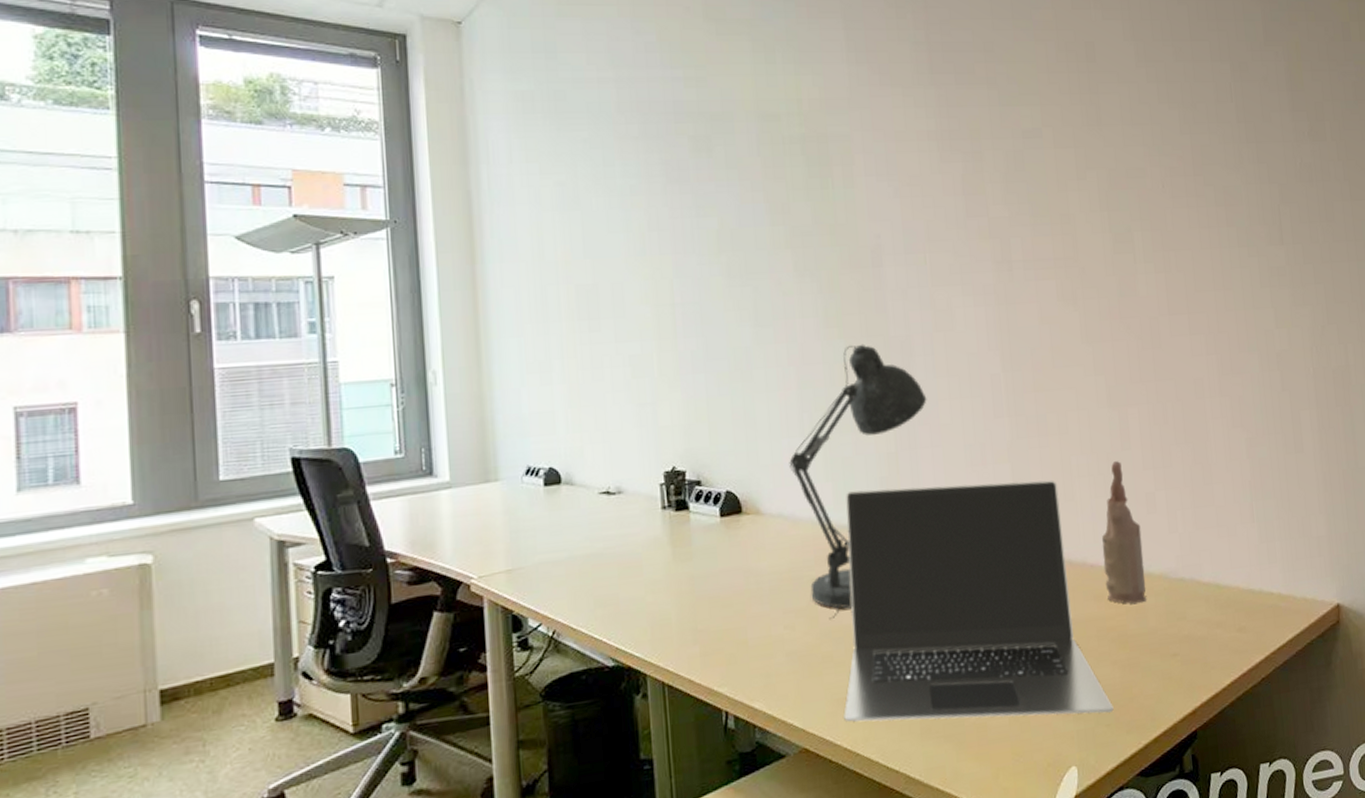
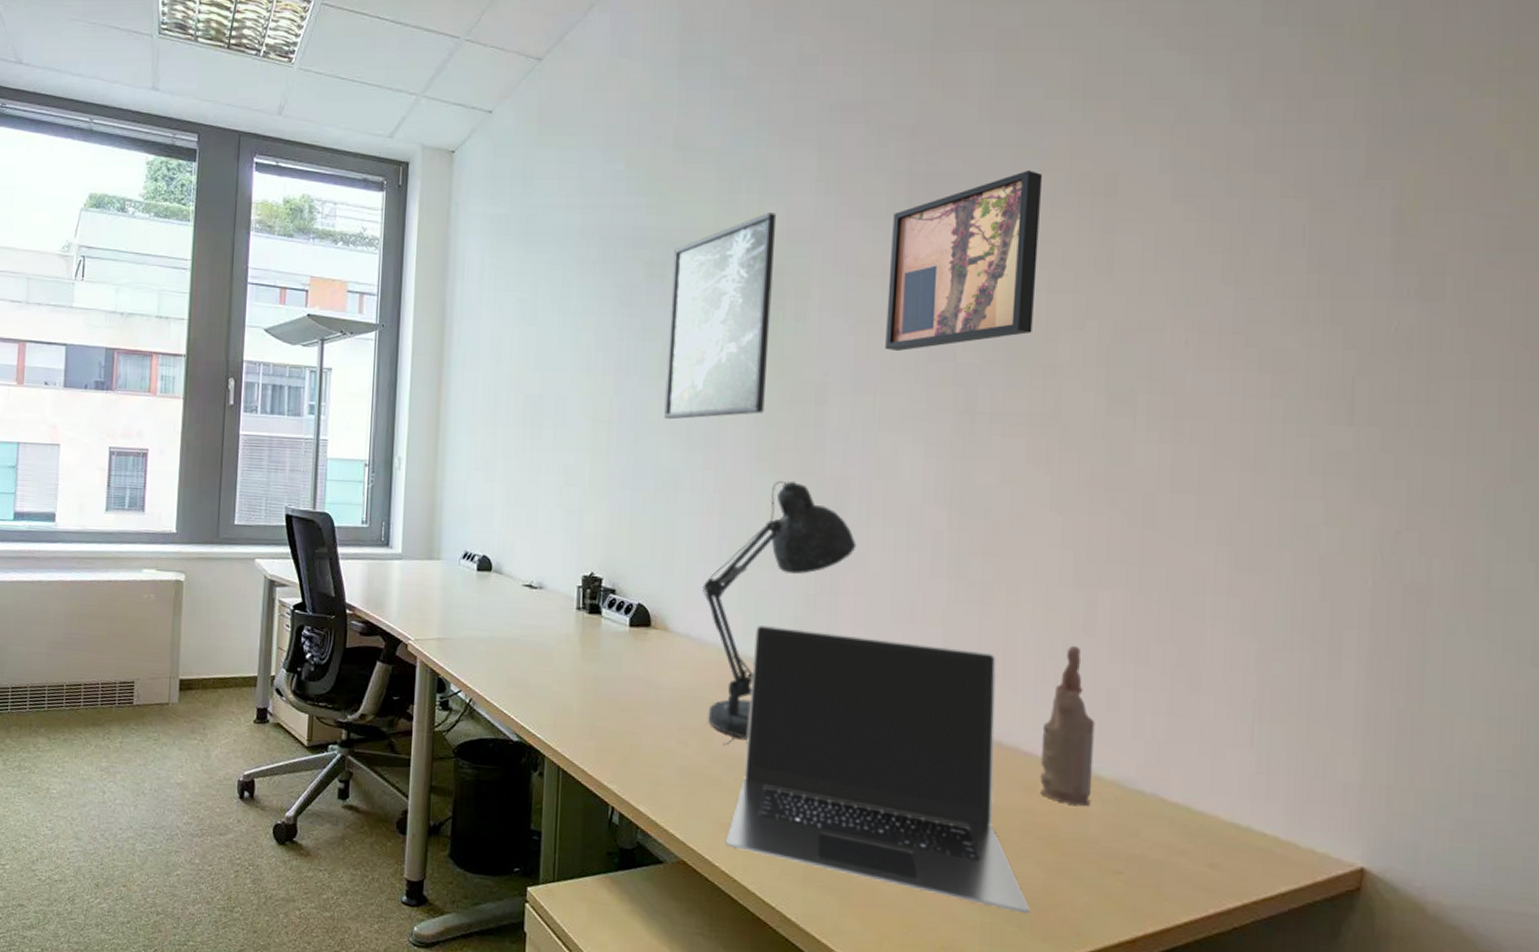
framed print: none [718,83,826,297] -> present [664,213,777,420]
wall art: none [919,40,1047,210] -> present [885,170,1043,351]

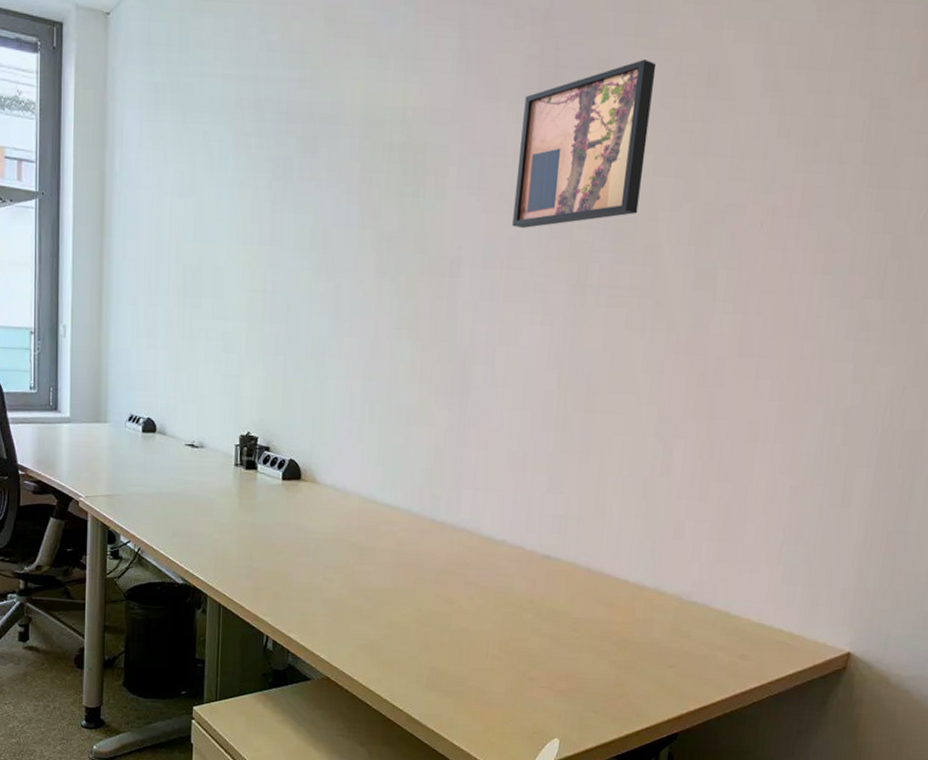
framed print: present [664,213,777,420] -> none [314,91,421,290]
desk lamp: present [702,481,857,746] -> none [347,347,481,580]
laptop: present [725,625,1030,914] -> none [363,476,604,702]
bottle: present [1039,646,1095,807] -> none [617,487,664,617]

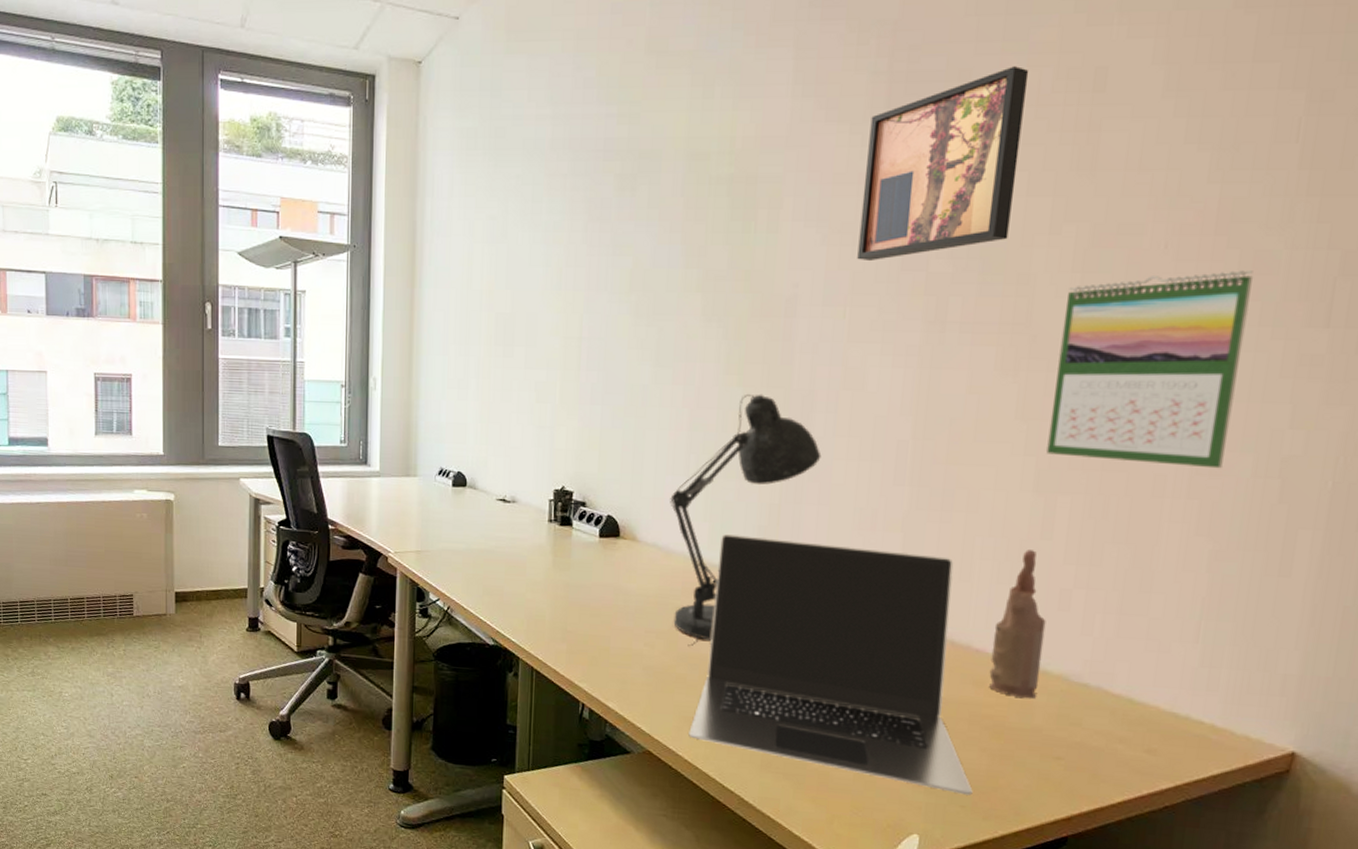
desk lamp: none [347,347,481,580] -> present [670,394,822,647]
laptop: none [363,476,604,702] -> present [688,534,973,795]
bottle: none [617,487,664,617] -> present [989,550,1046,699]
calendar: none [666,248,827,417] -> present [1046,270,1253,469]

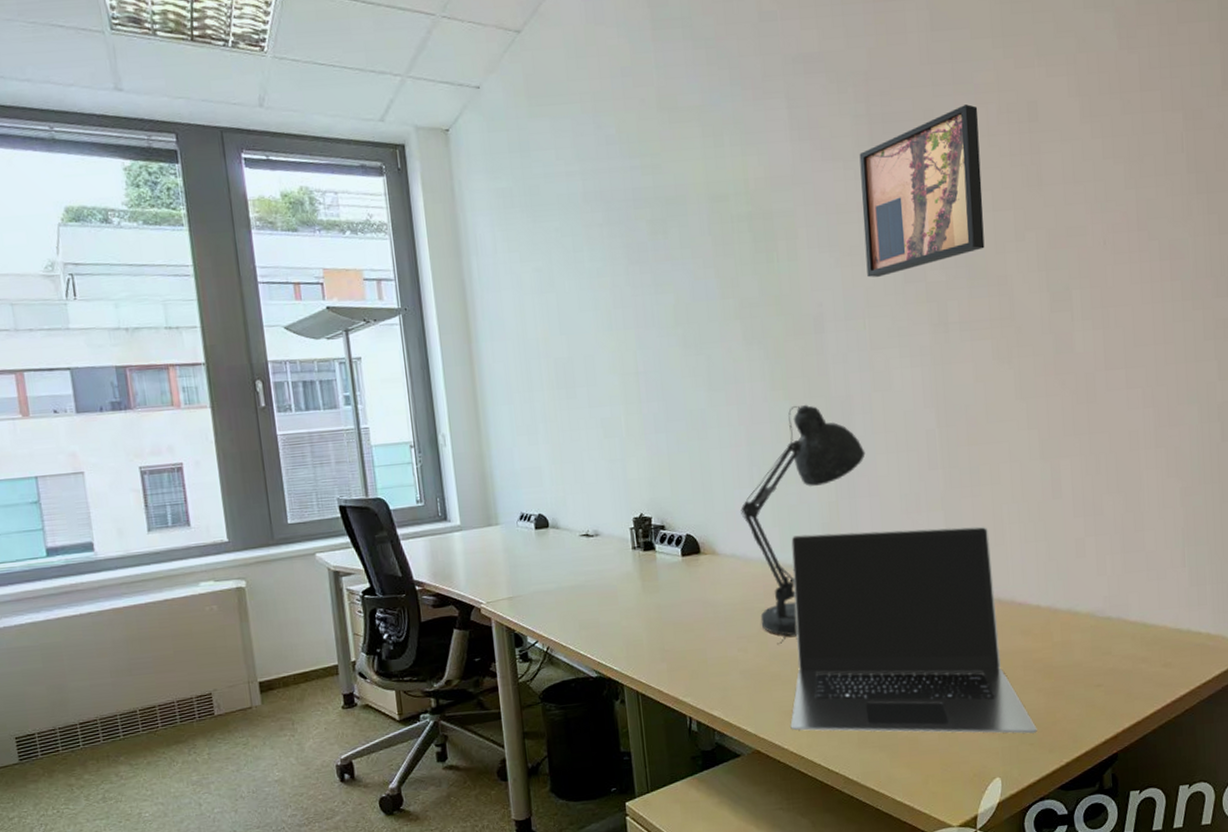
bottle: present [989,550,1046,699] -> none [1030,509,1073,640]
calendar: present [1046,270,1253,469] -> none [1038,256,1177,426]

